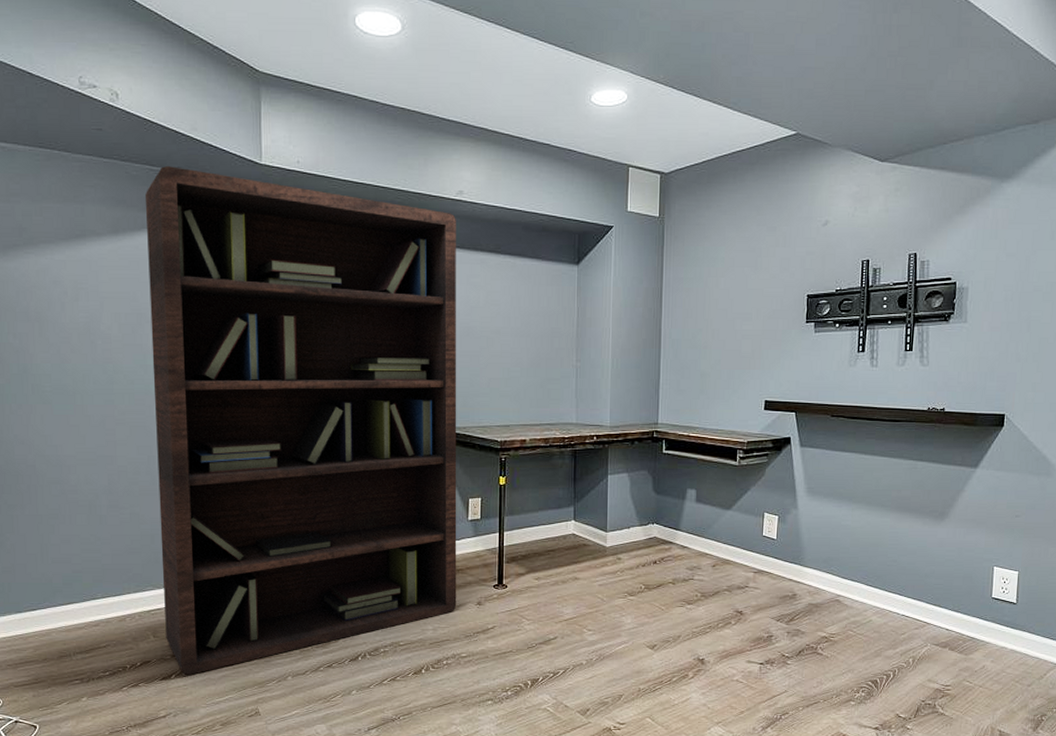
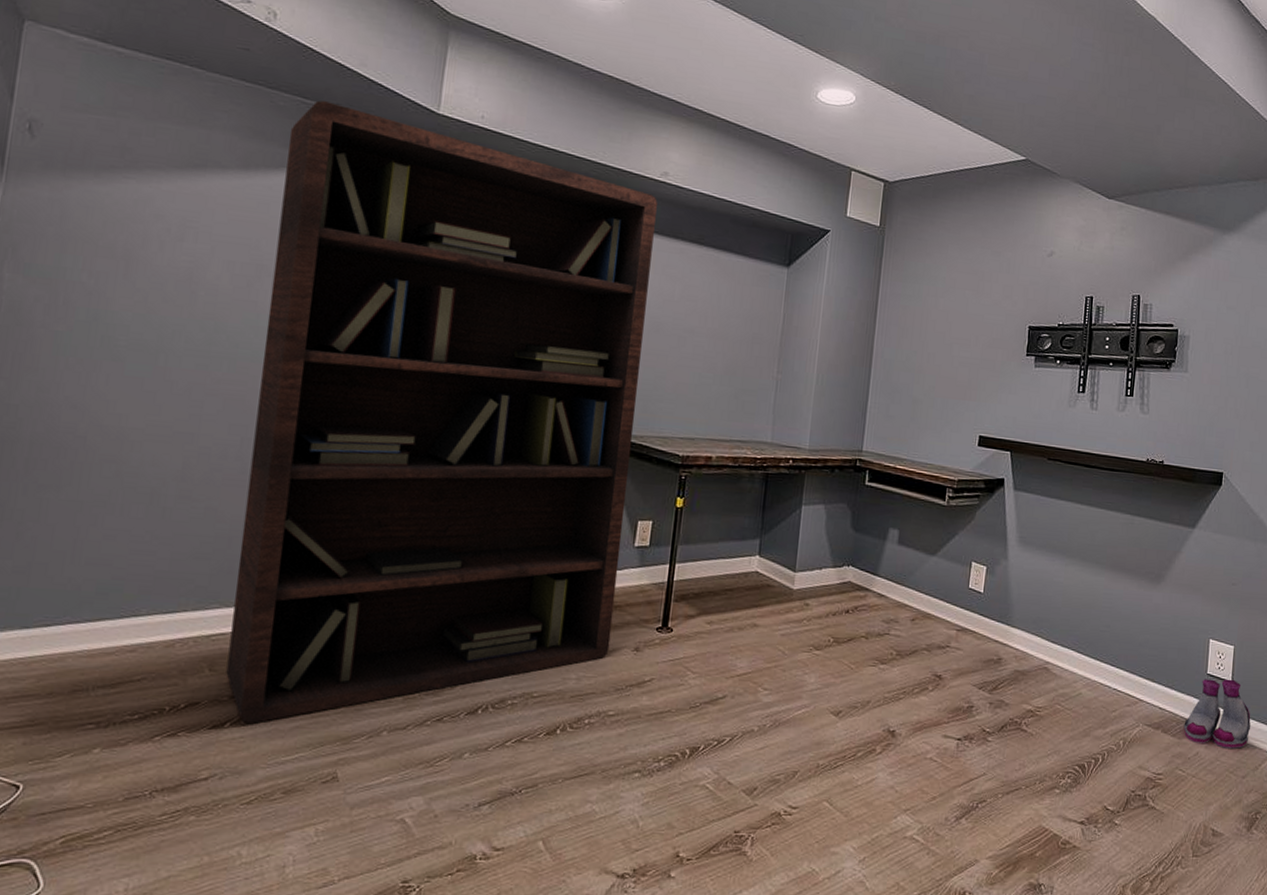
boots: none [970,601,1036,661] -> present [1183,679,1251,749]

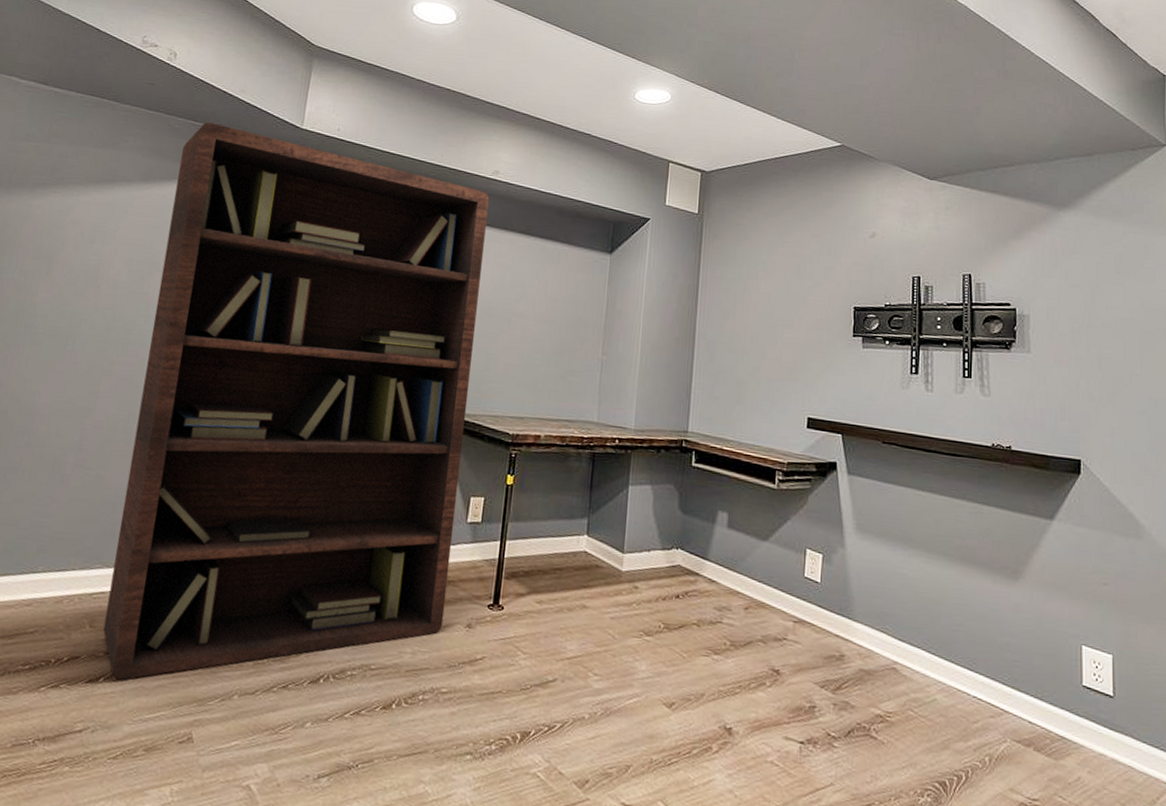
boots: present [1183,679,1251,749] -> none [1060,691,1141,777]

